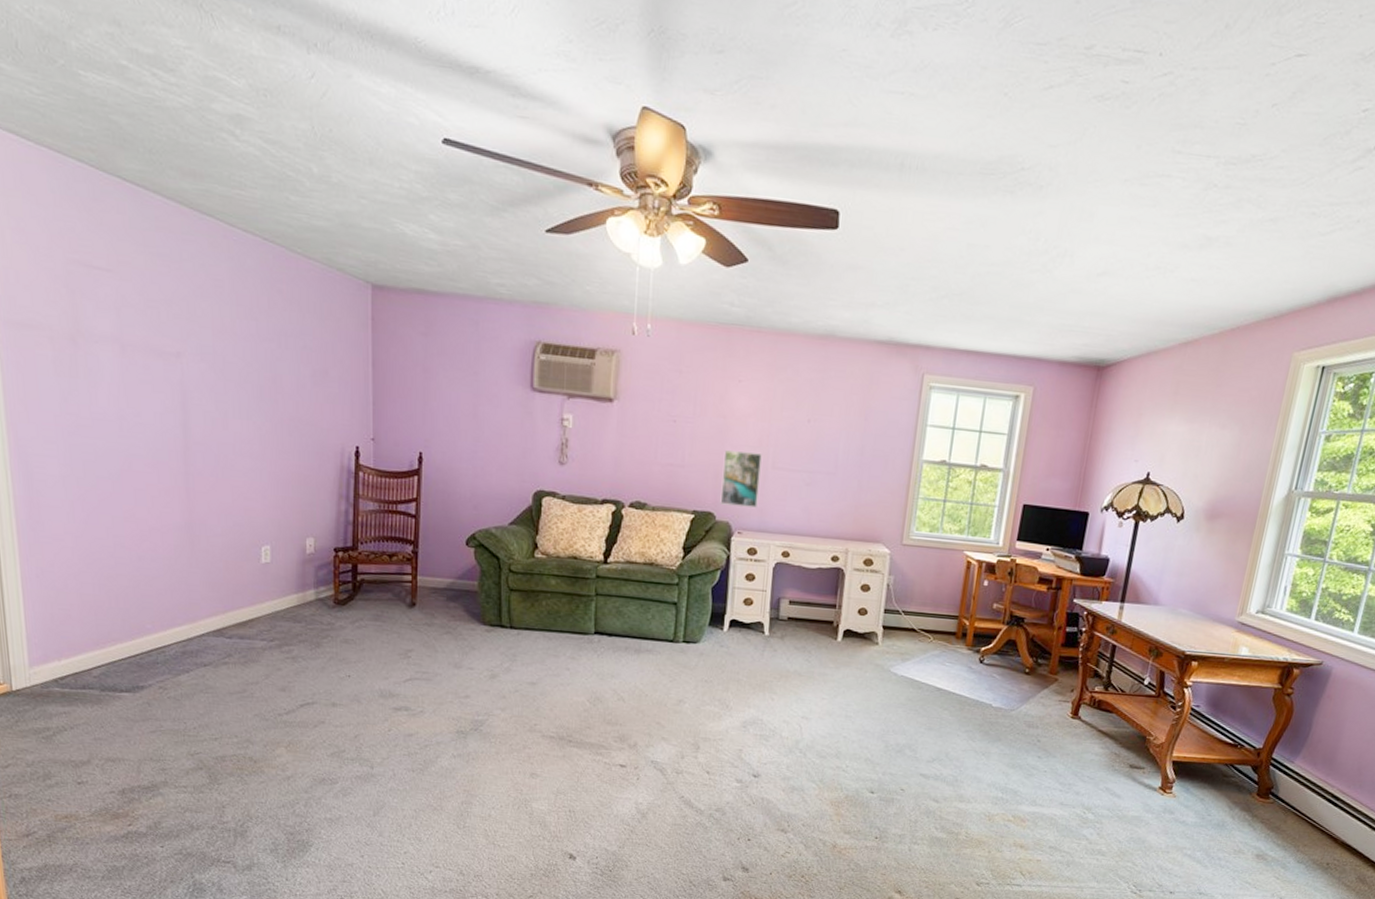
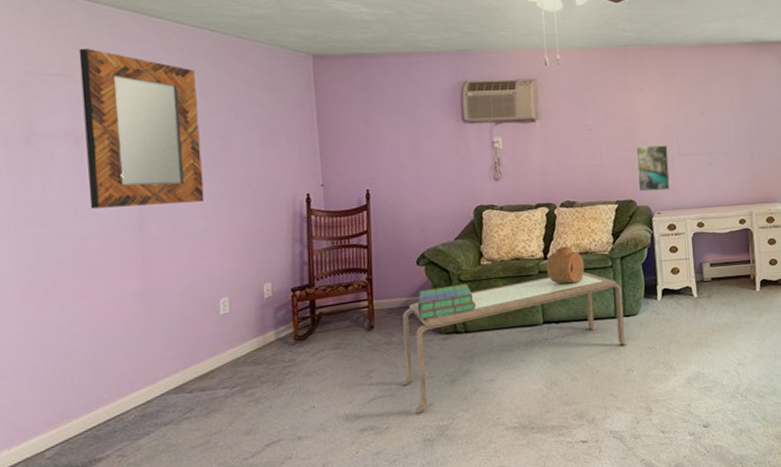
home mirror: none [125,241,250,437] -> present [78,48,205,209]
coffee table: none [438,583,686,702] -> present [400,271,629,413]
stack of books: none [462,574,524,606] -> present [417,284,476,320]
vase: none [604,552,647,596] -> present [545,246,585,284]

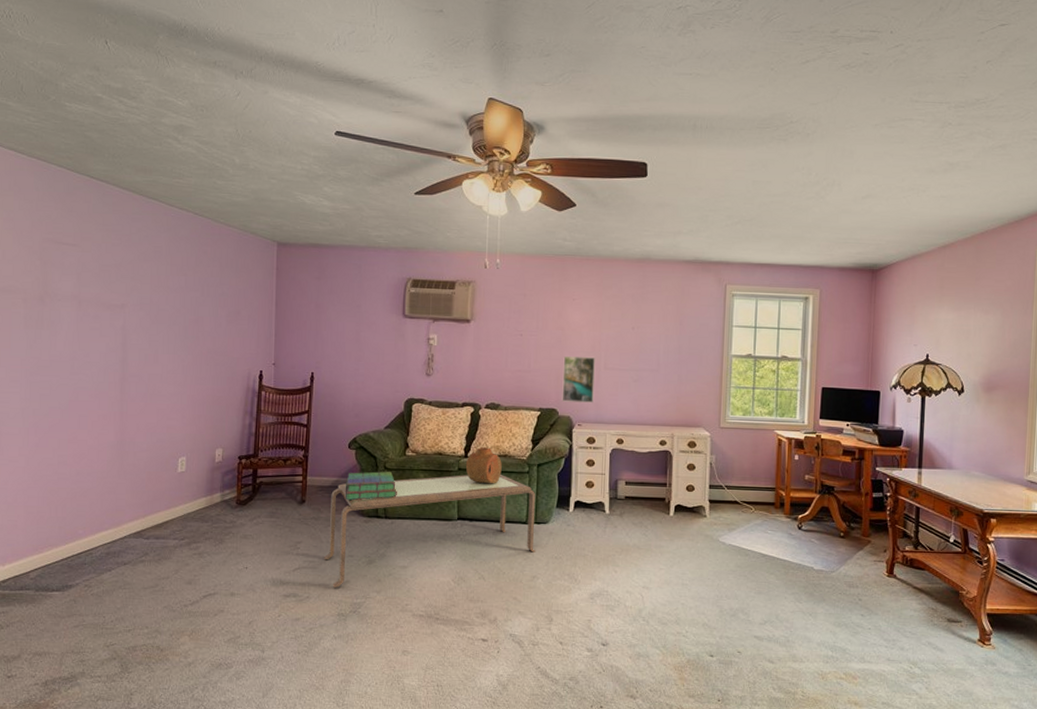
home mirror: present [78,48,205,209] -> none [84,222,178,368]

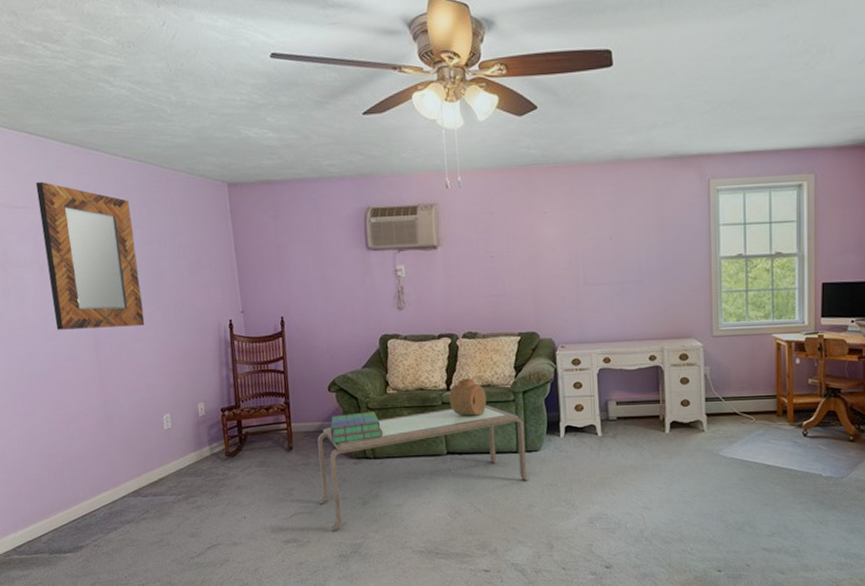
home mirror: none [84,222,178,368] -> present [35,181,145,330]
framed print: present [562,356,595,403] -> none [539,274,575,324]

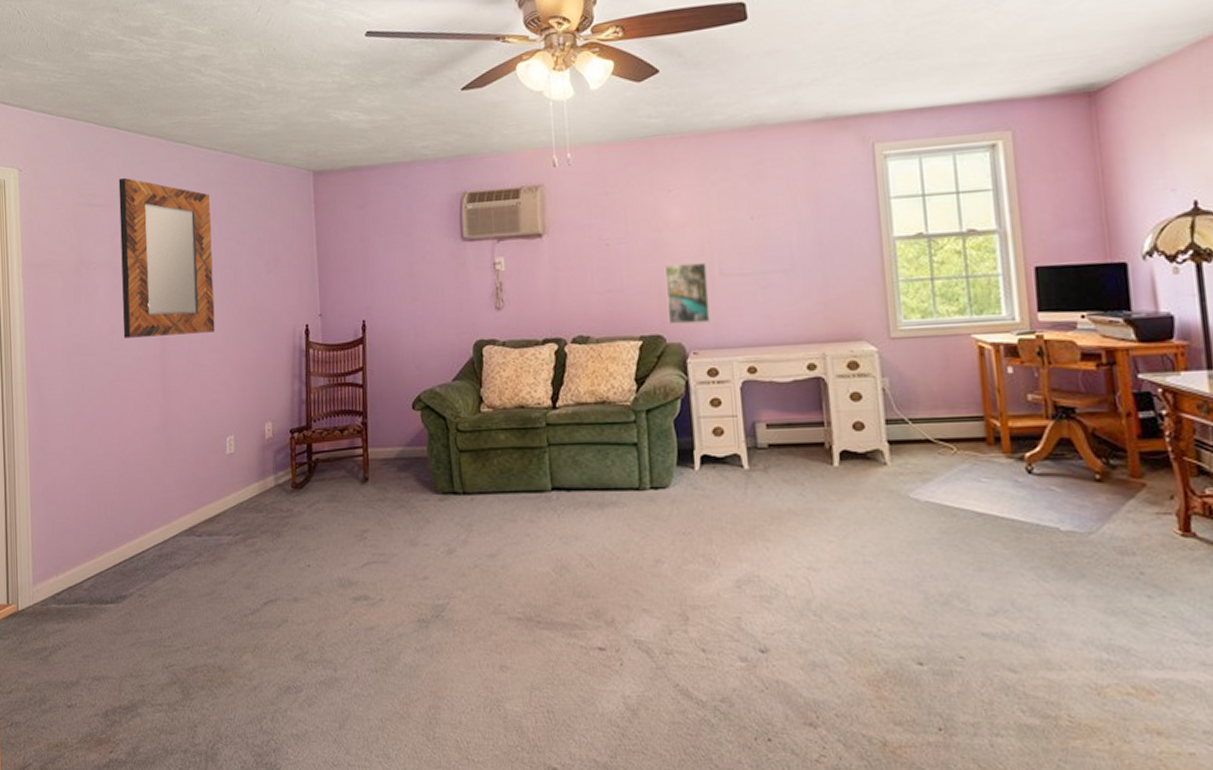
coffee table: present [317,404,530,530] -> none [395,426,657,586]
stack of books: present [330,412,383,444] -> none [412,435,475,475]
vase: present [448,378,487,416] -> none [554,393,601,441]
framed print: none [539,274,575,324] -> present [664,263,710,325]

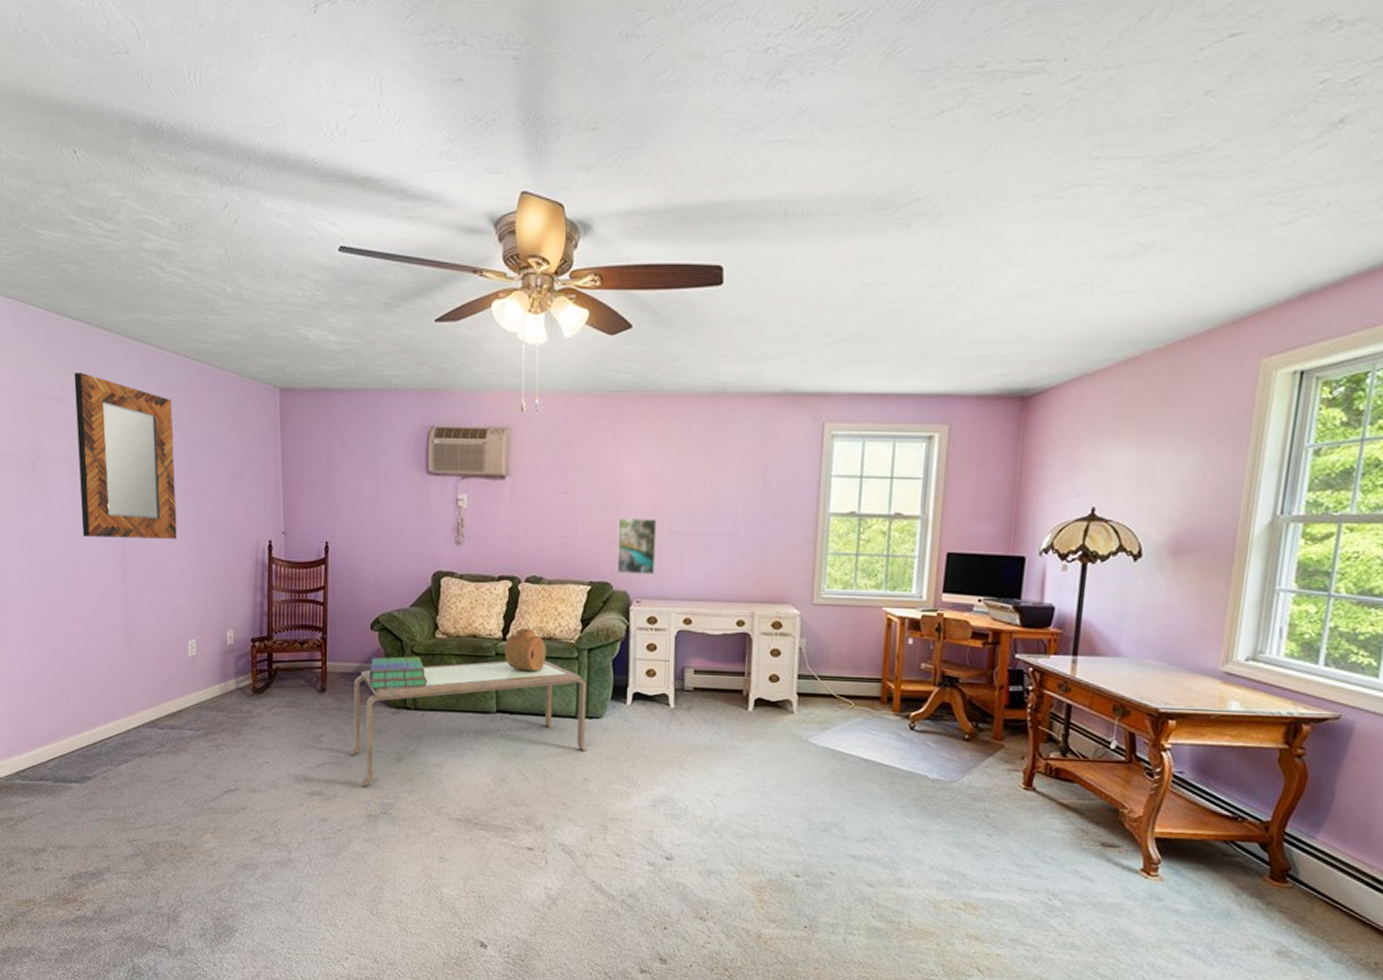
coffee table: none [395,426,657,586] -> present [348,660,588,786]
stack of books: none [412,435,475,475] -> present [368,656,427,690]
vase: none [554,393,601,441] -> present [504,628,546,672]

